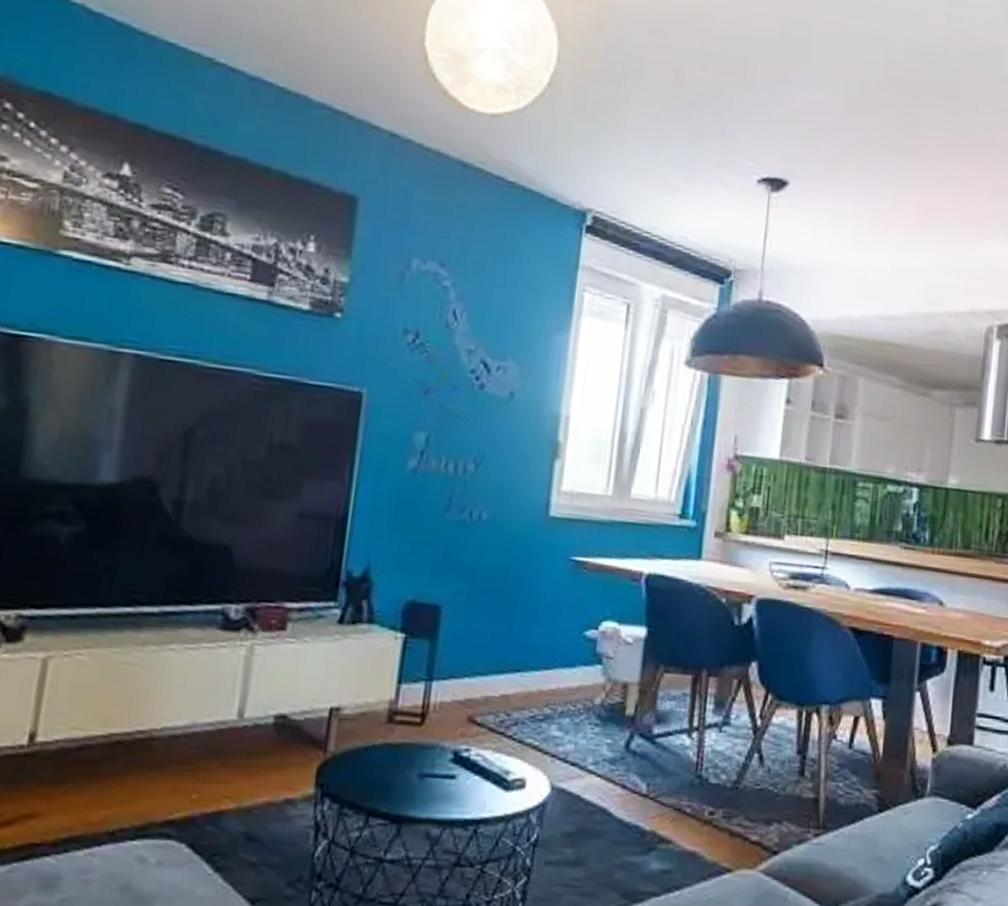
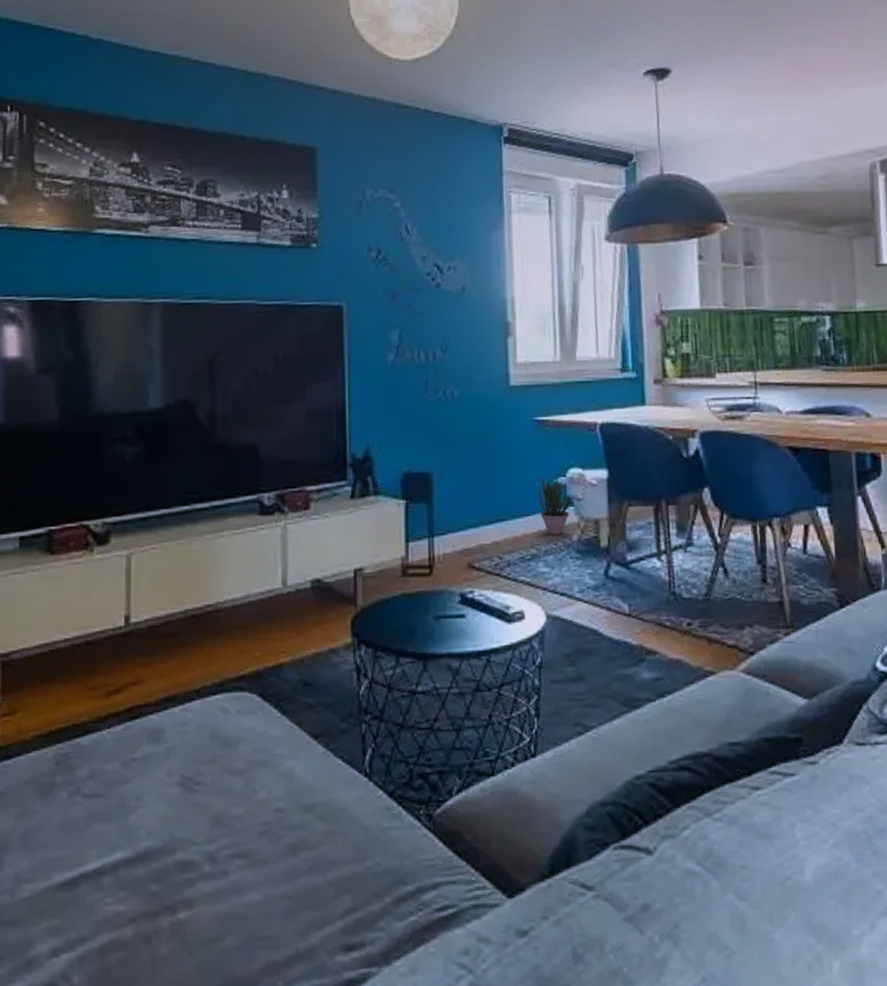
potted plant: none [562,627,603,696] -> present [538,475,573,535]

